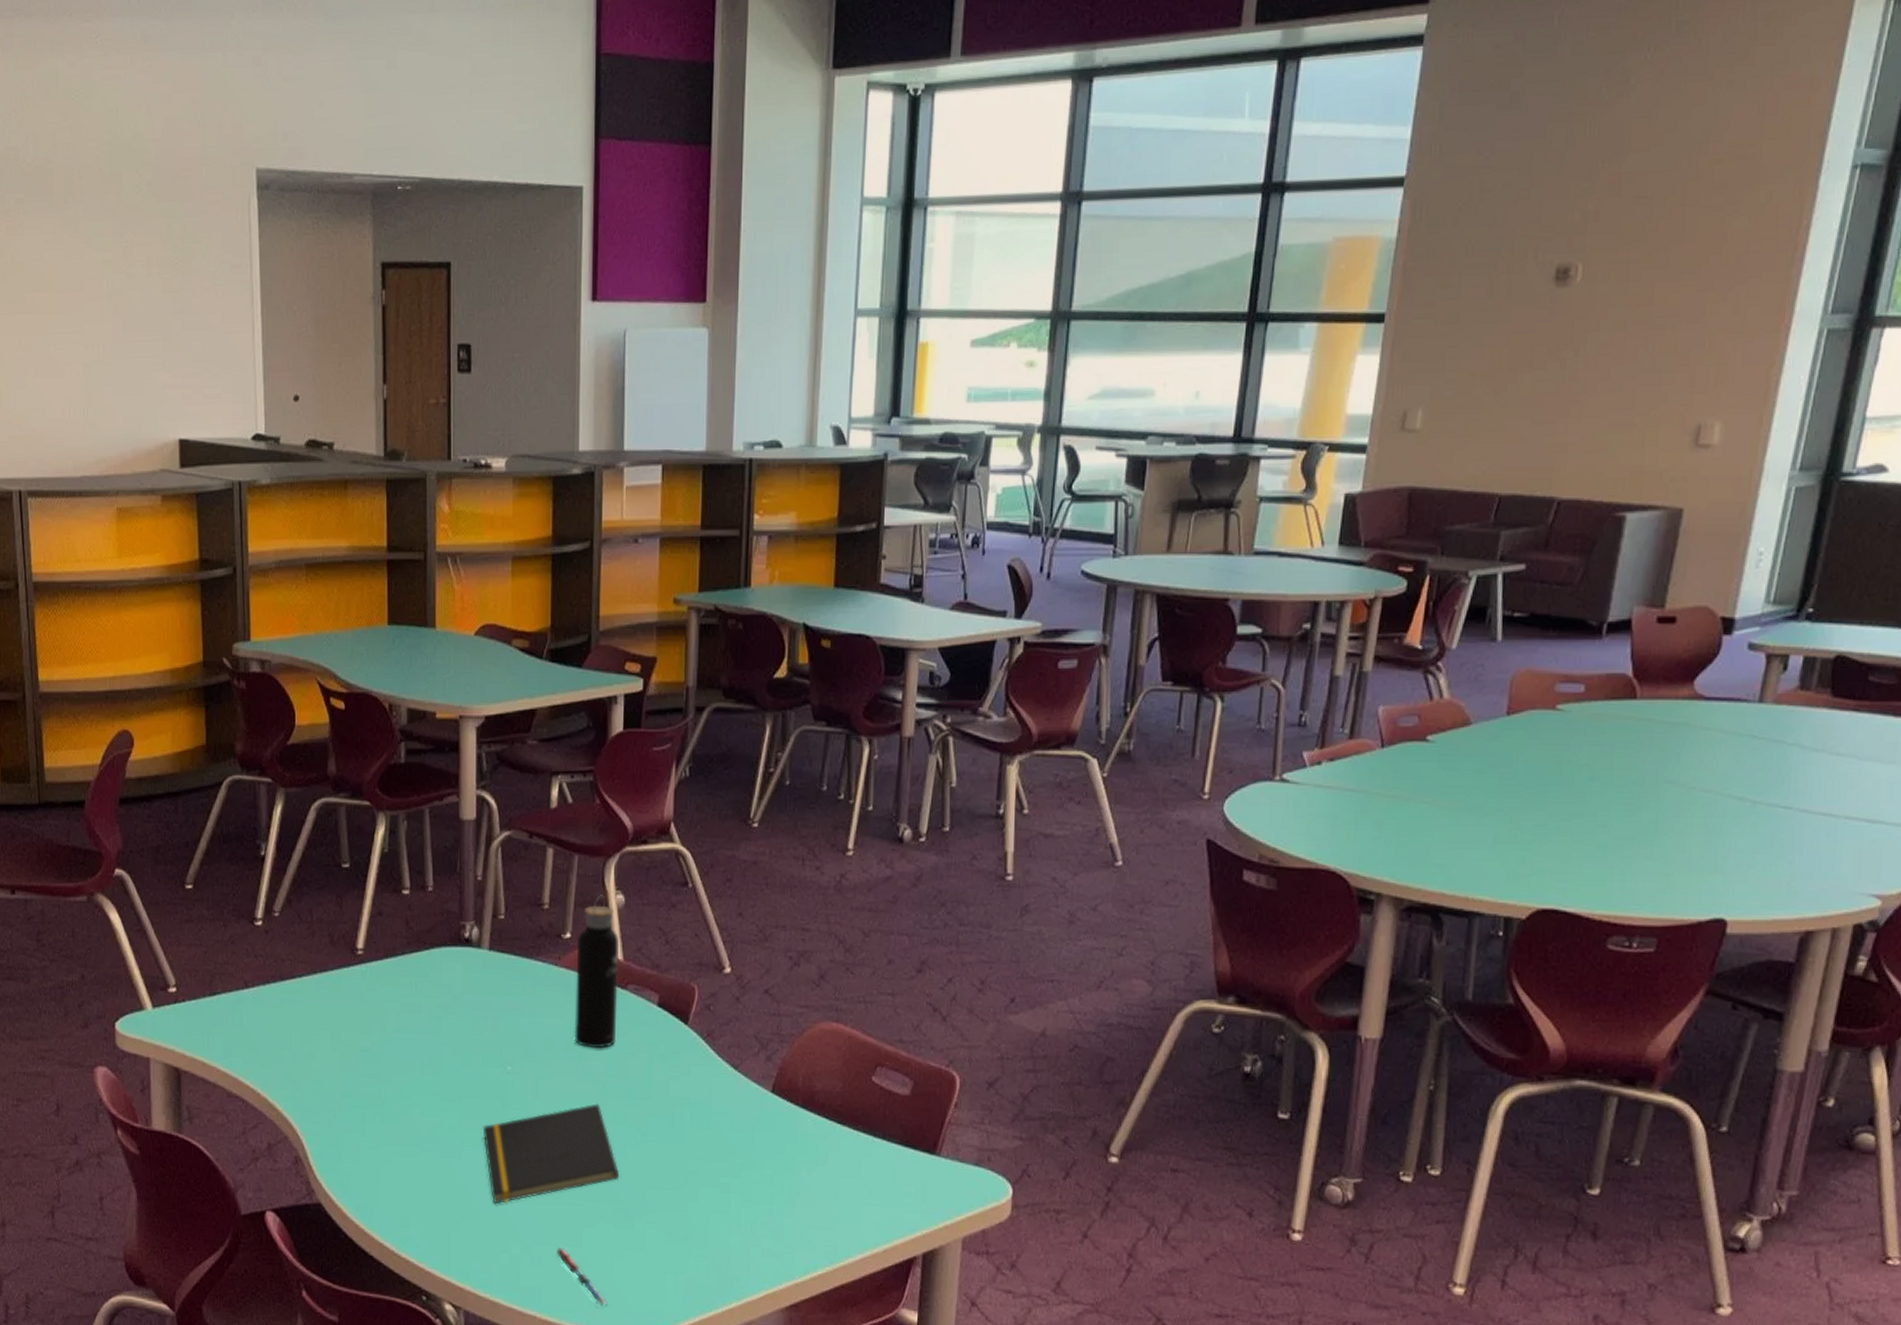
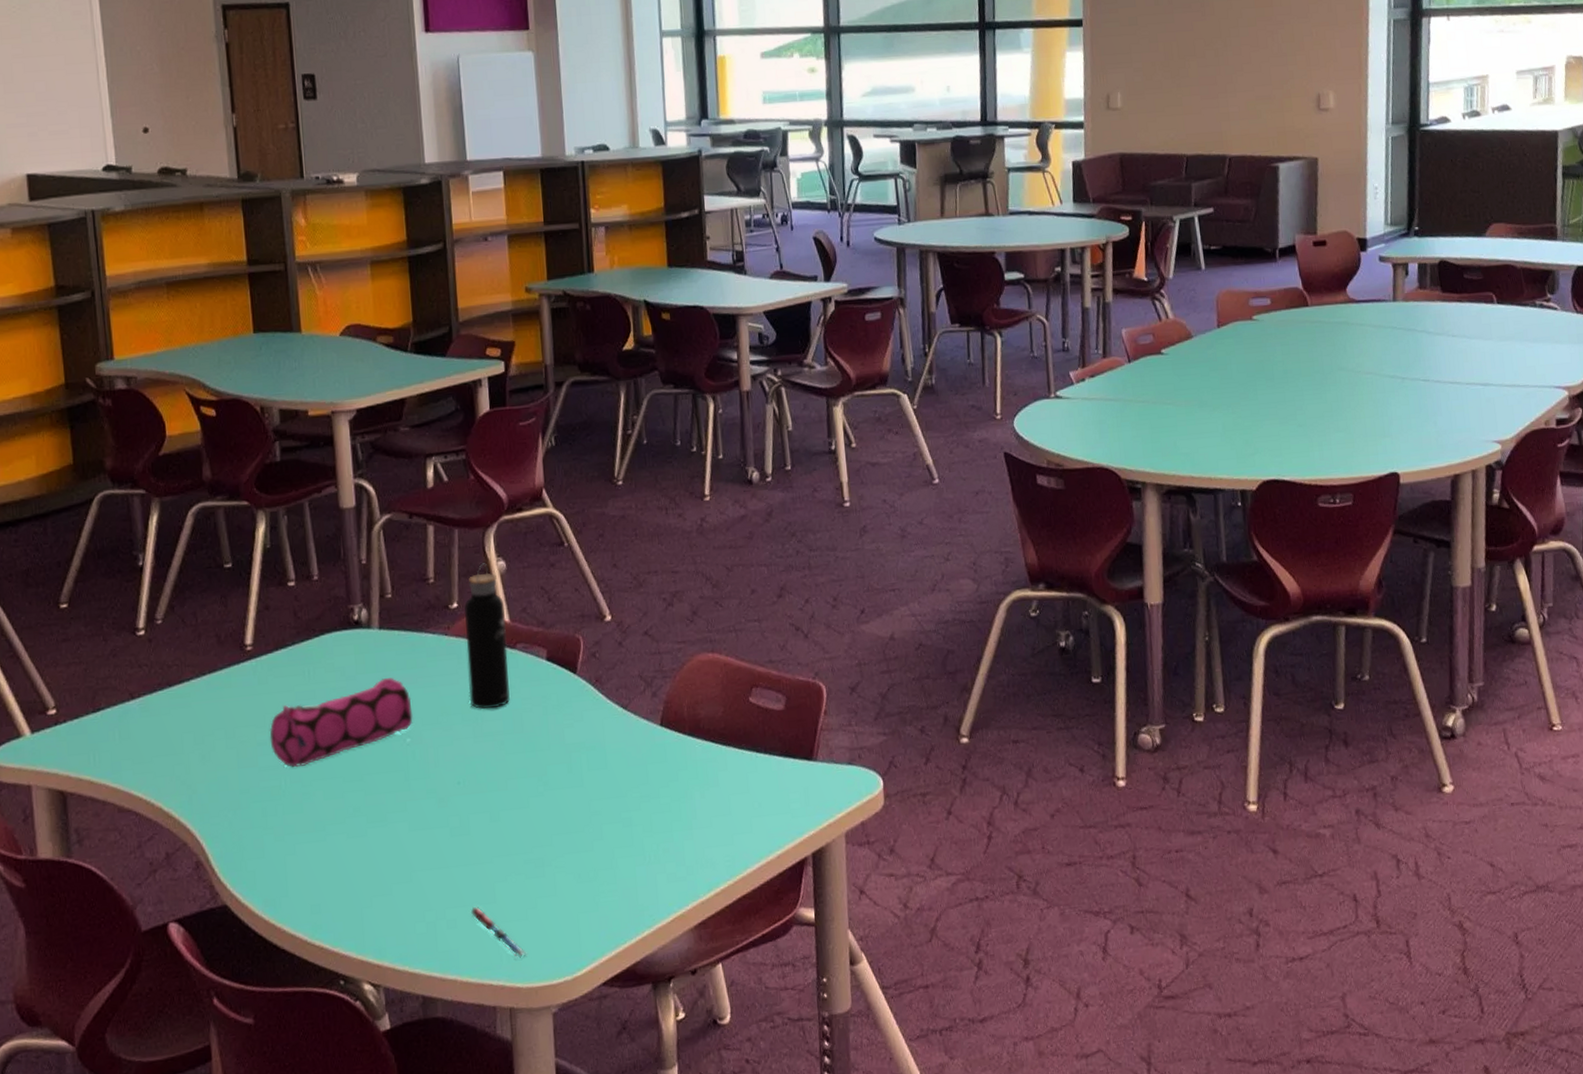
pencil case: none [373,1002,516,1079] -> present [269,678,413,767]
notepad: present [482,1103,620,1204] -> none [387,761,526,876]

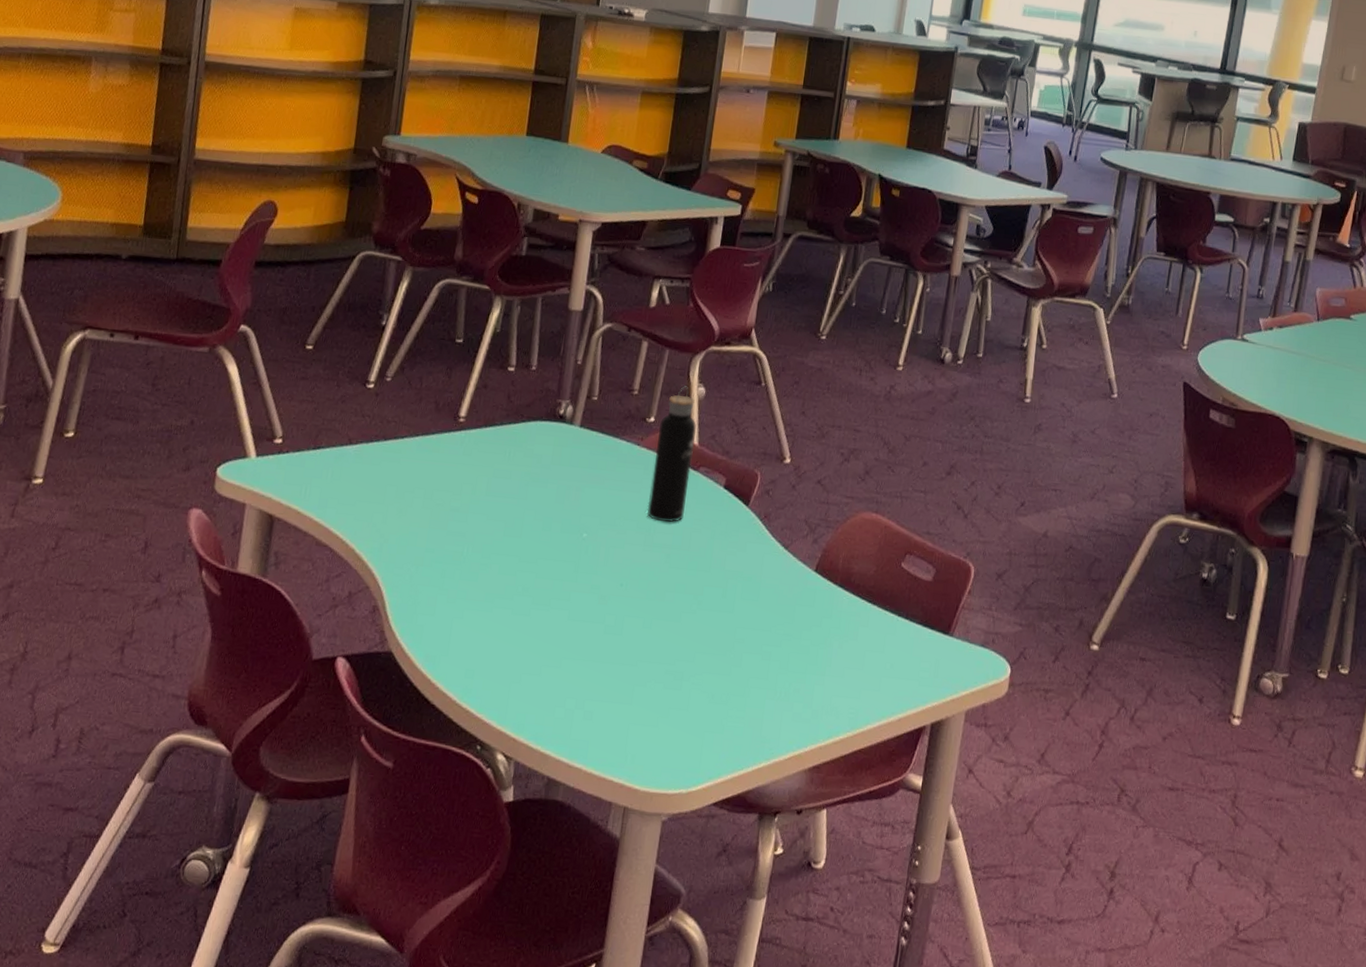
pencil case: present [269,678,413,767] -> none [462,473,596,539]
pen: present [470,907,526,958] -> none [607,704,650,762]

